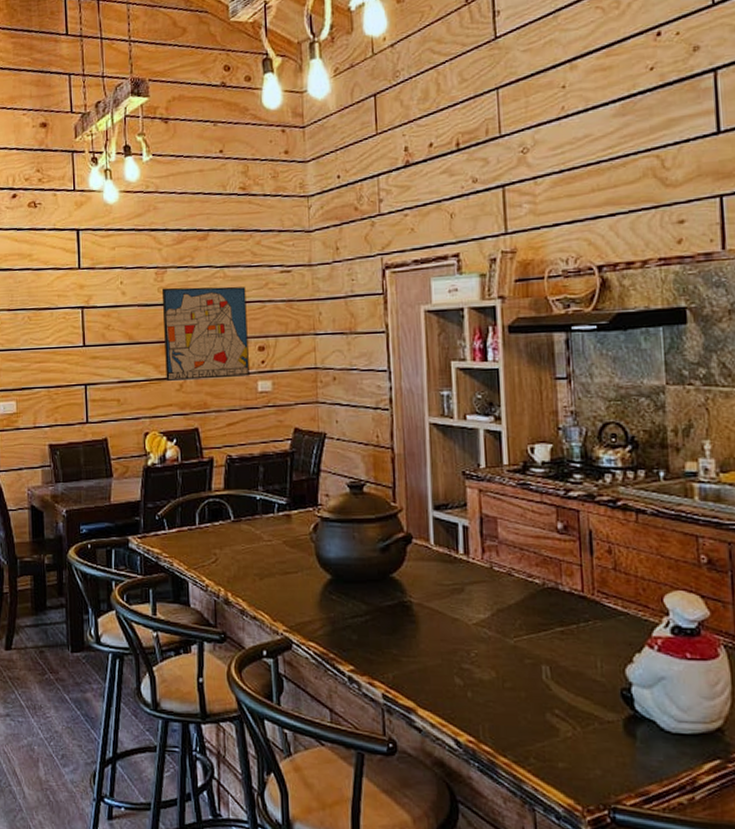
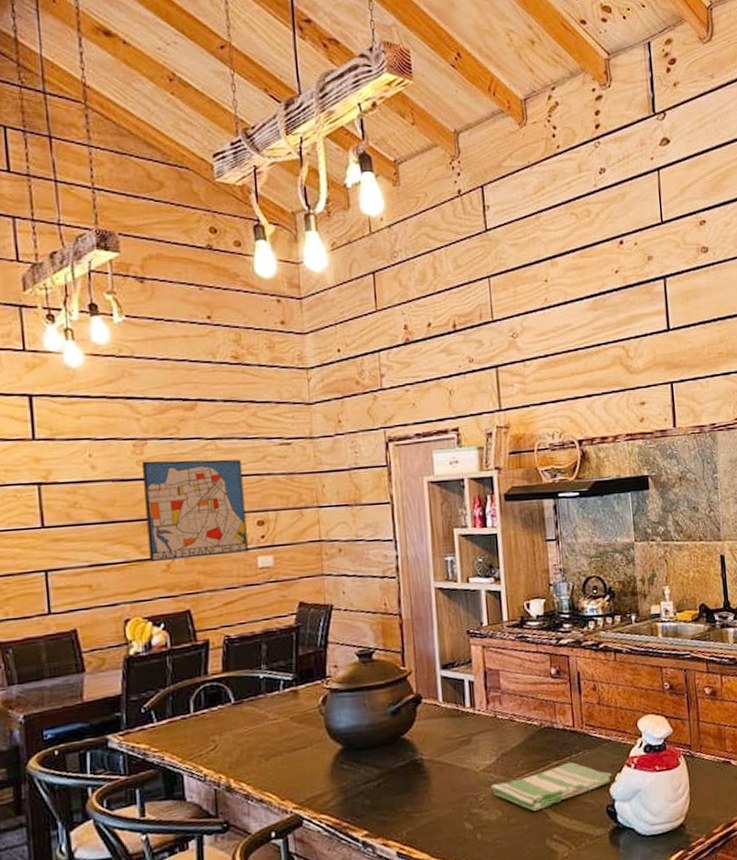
dish towel: none [484,630,630,680] -> present [491,762,613,812]

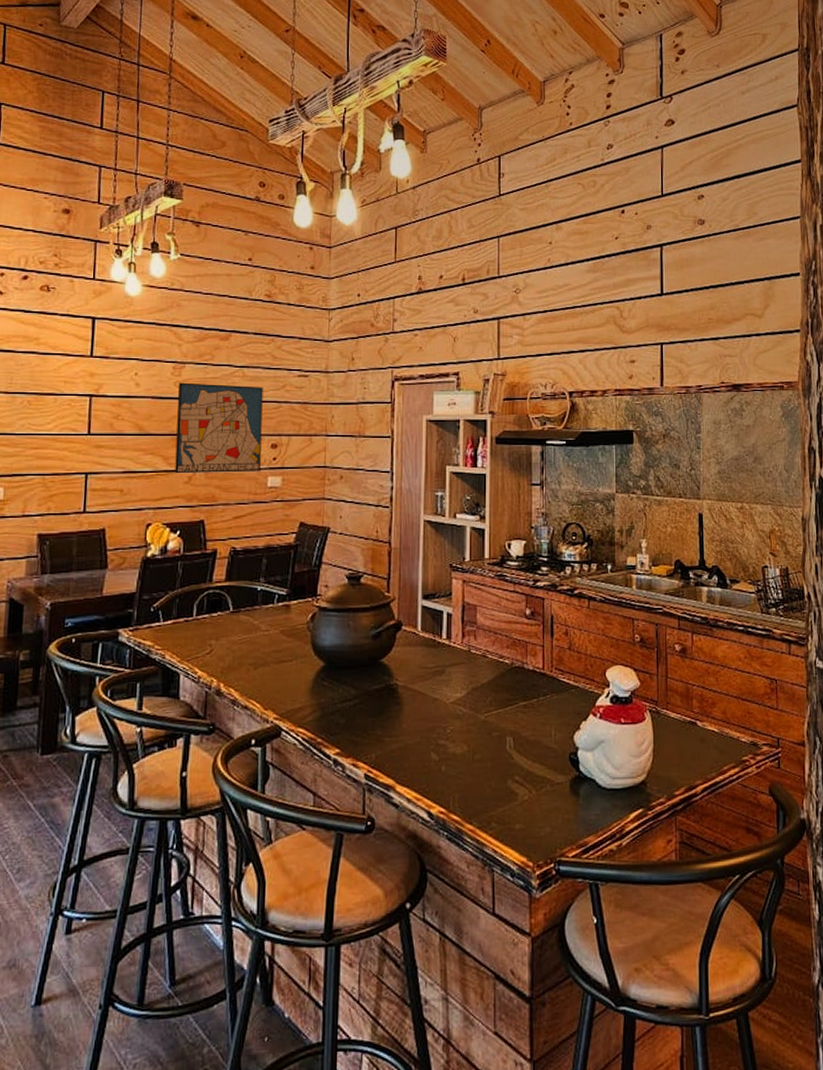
dish towel: present [491,762,613,812] -> none [459,704,578,750]

